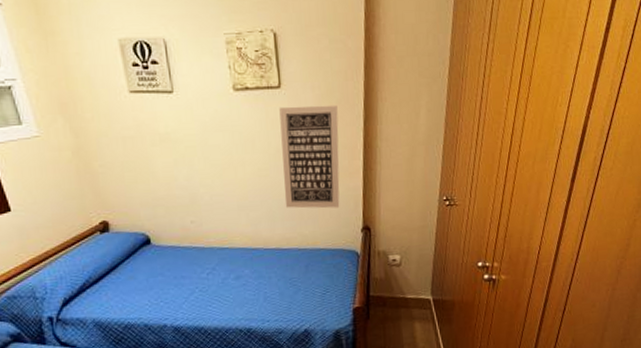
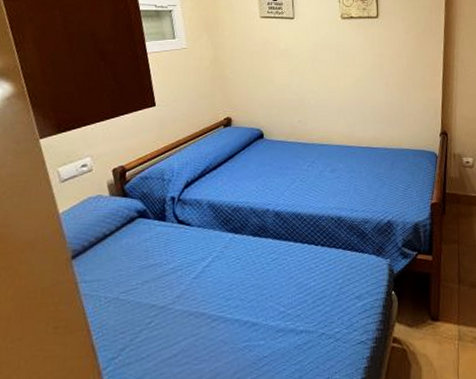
wall art: present [279,105,340,209] -> none [376,32,423,115]

